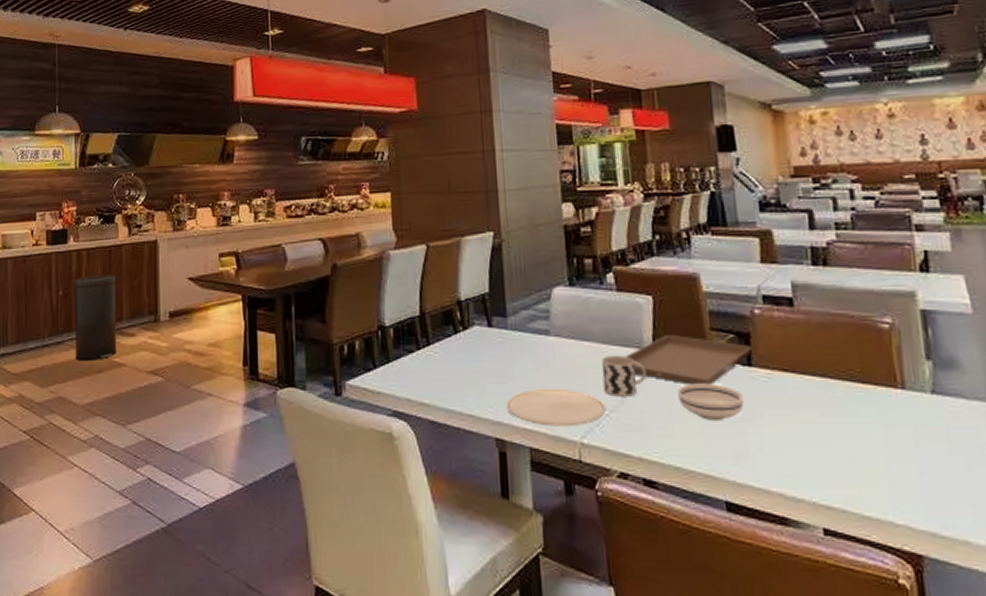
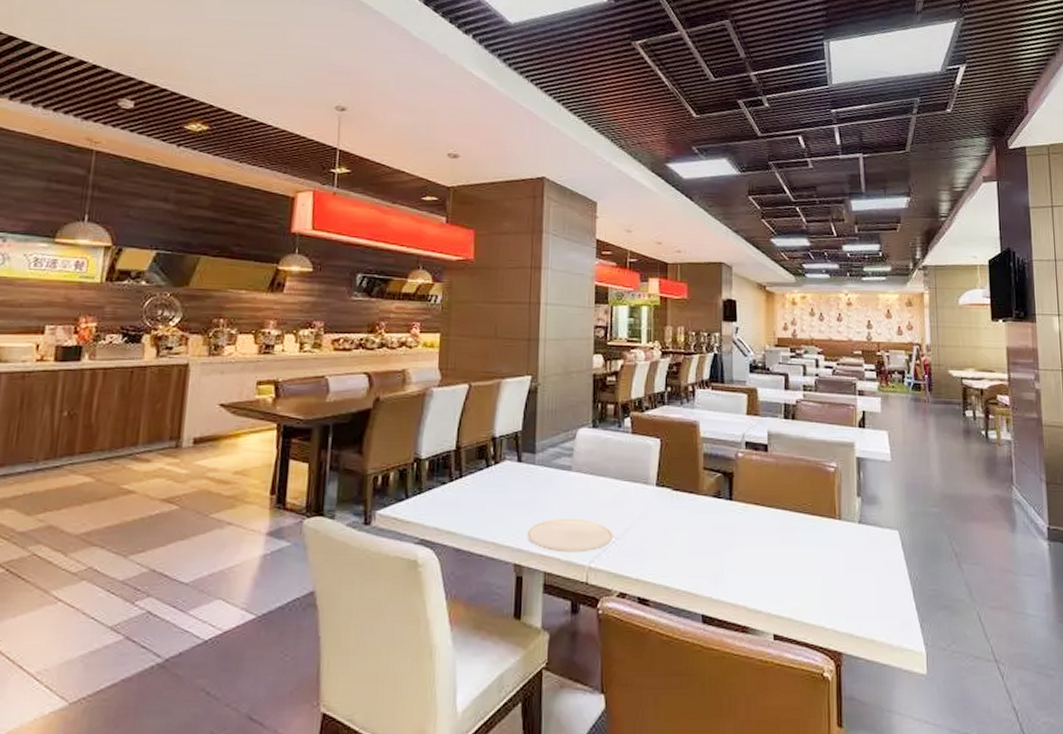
pedal bin: present [74,274,116,362] -> none [74,396,135,488]
cup: present [601,354,647,397] -> none [613,489,650,526]
tray: present [625,334,752,385] -> none [633,472,733,516]
bowl: present [678,383,744,422] -> none [673,514,723,547]

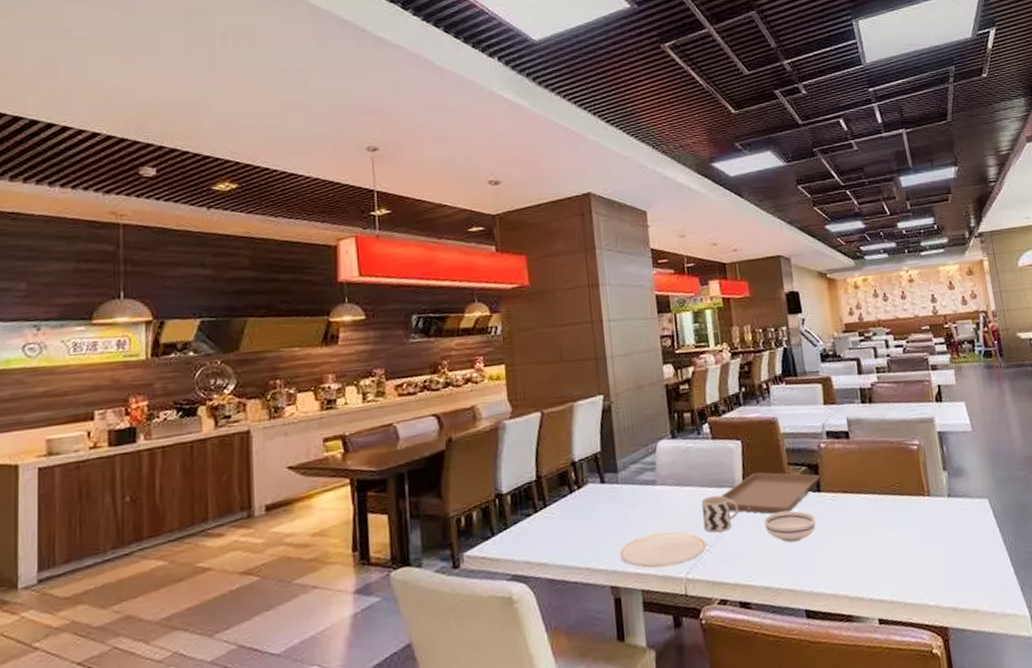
cup: none [613,489,650,526] -> present [701,495,739,533]
tray: none [633,472,733,516] -> present [720,472,820,515]
bowl: none [673,514,723,547] -> present [764,510,816,543]

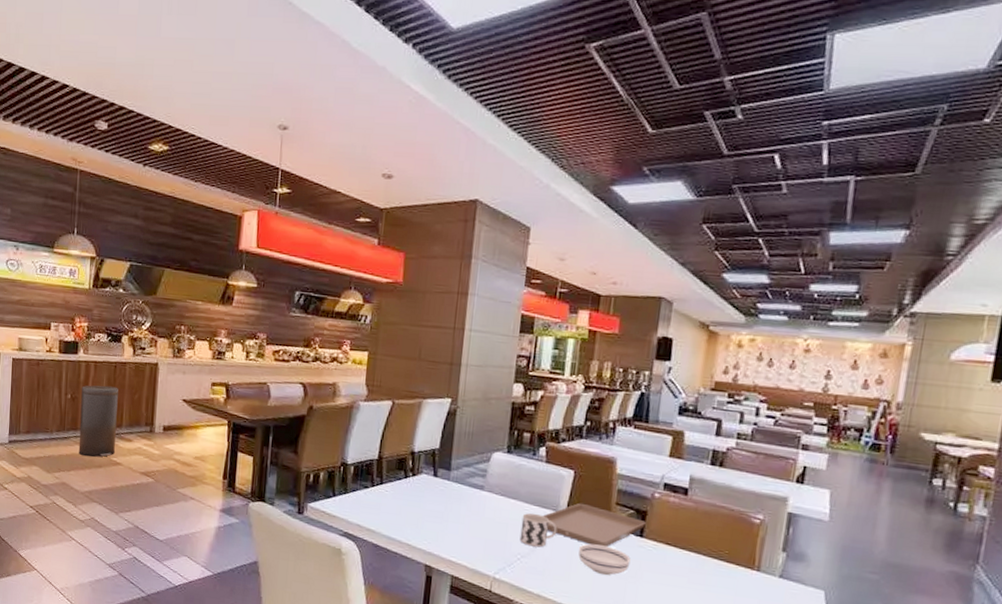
pedal bin: none [146,471,200,572] -> present [78,385,118,457]
plate: present [619,531,707,568] -> none [438,531,519,564]

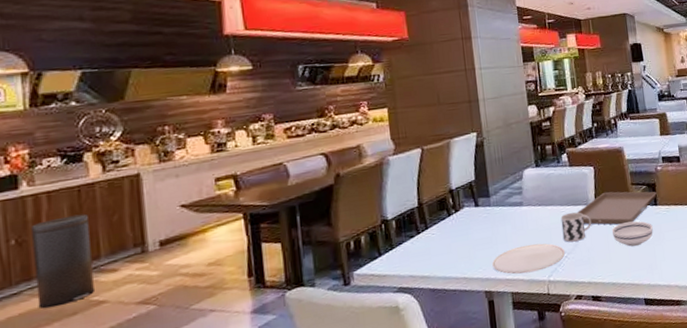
plate: none [438,531,519,564] -> present [492,243,566,274]

